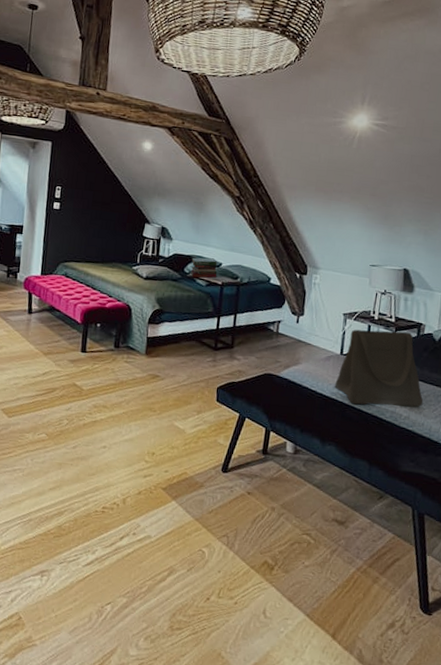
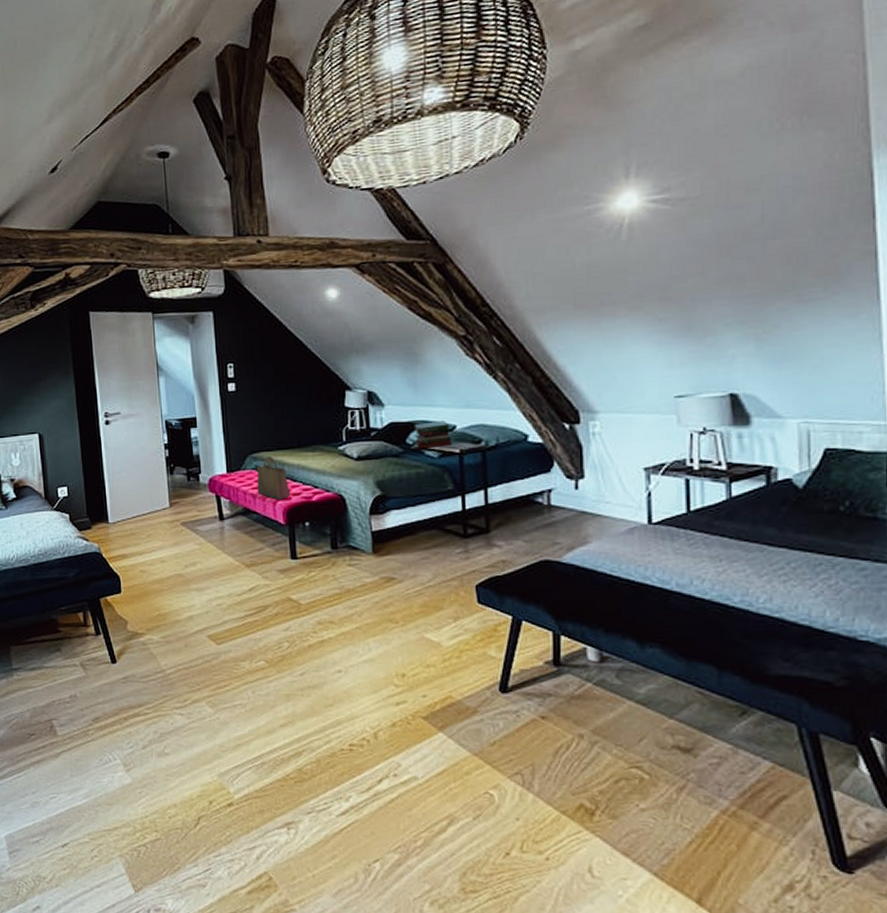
handbag: none [63,266,90,303] -> present [256,455,291,500]
tote bag: present [334,329,424,407] -> none [646,481,792,589]

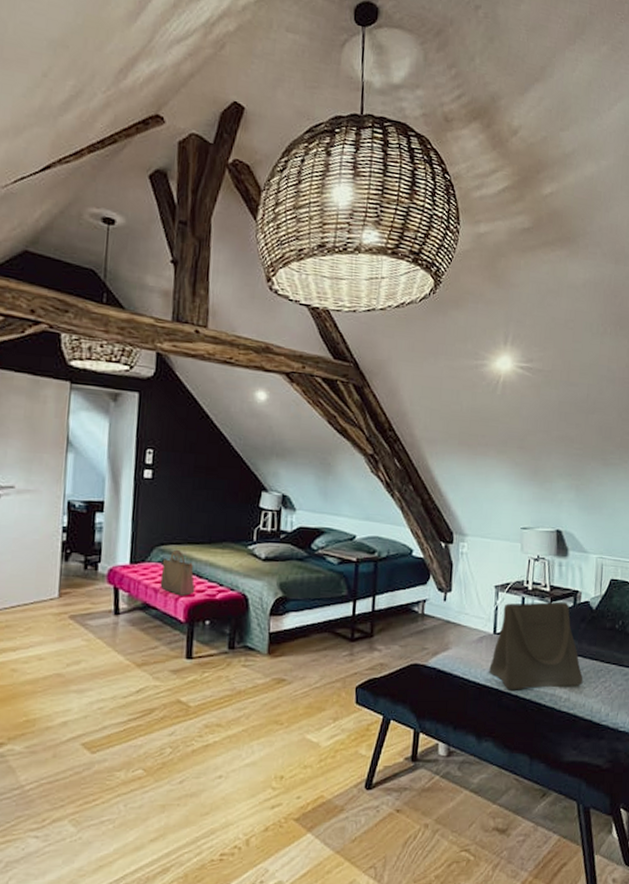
books: present [414,421,452,450] -> none [319,529,351,556]
tote bag: none [646,481,792,589] -> present [489,601,583,690]

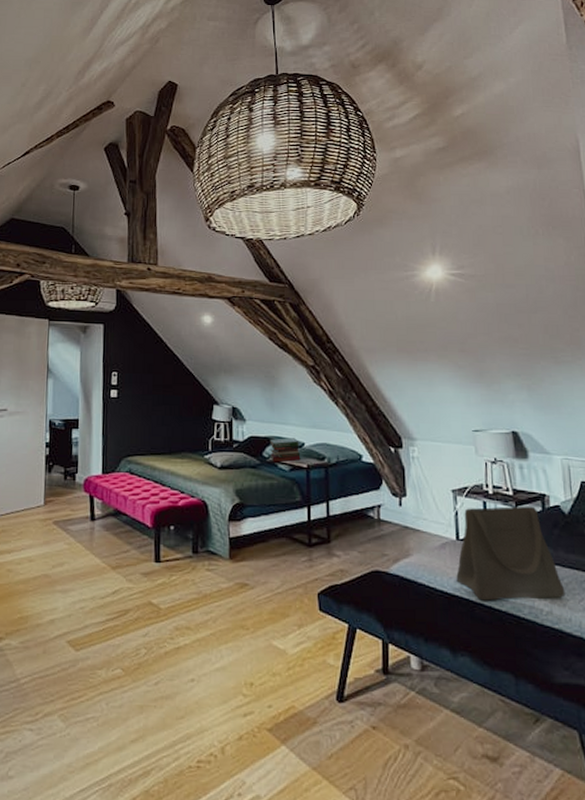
handbag: present [160,549,196,596] -> none [128,460,160,503]
books: none [319,529,351,556] -> present [270,438,301,463]

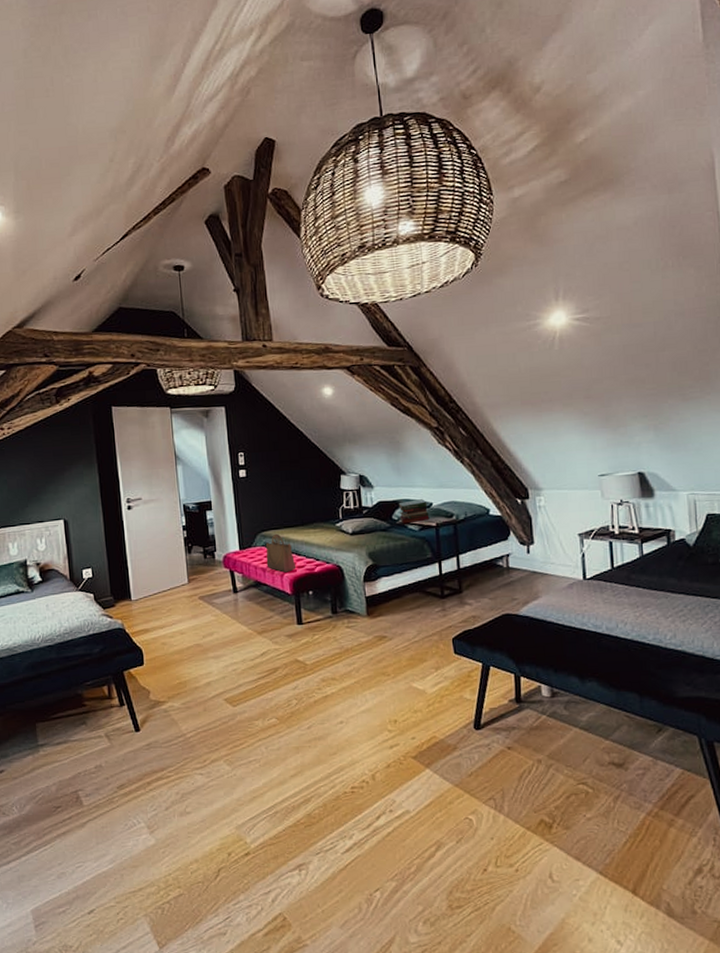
handbag: none [128,460,160,503] -> present [265,533,297,573]
tote bag: present [456,506,566,601] -> none [583,541,689,632]

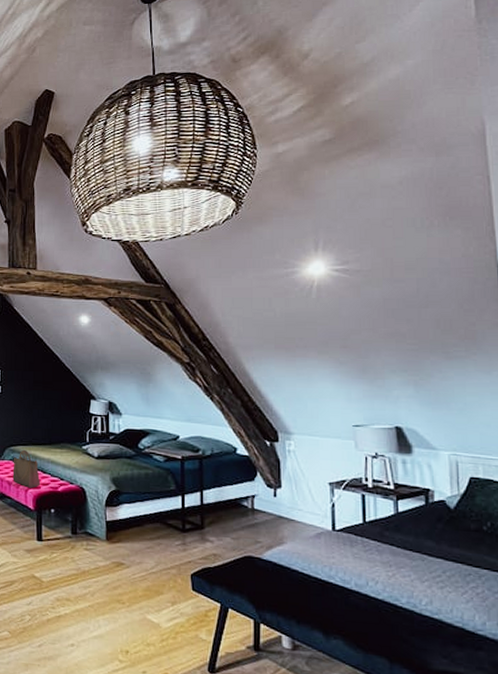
books: present [398,499,430,524] -> none [145,431,175,454]

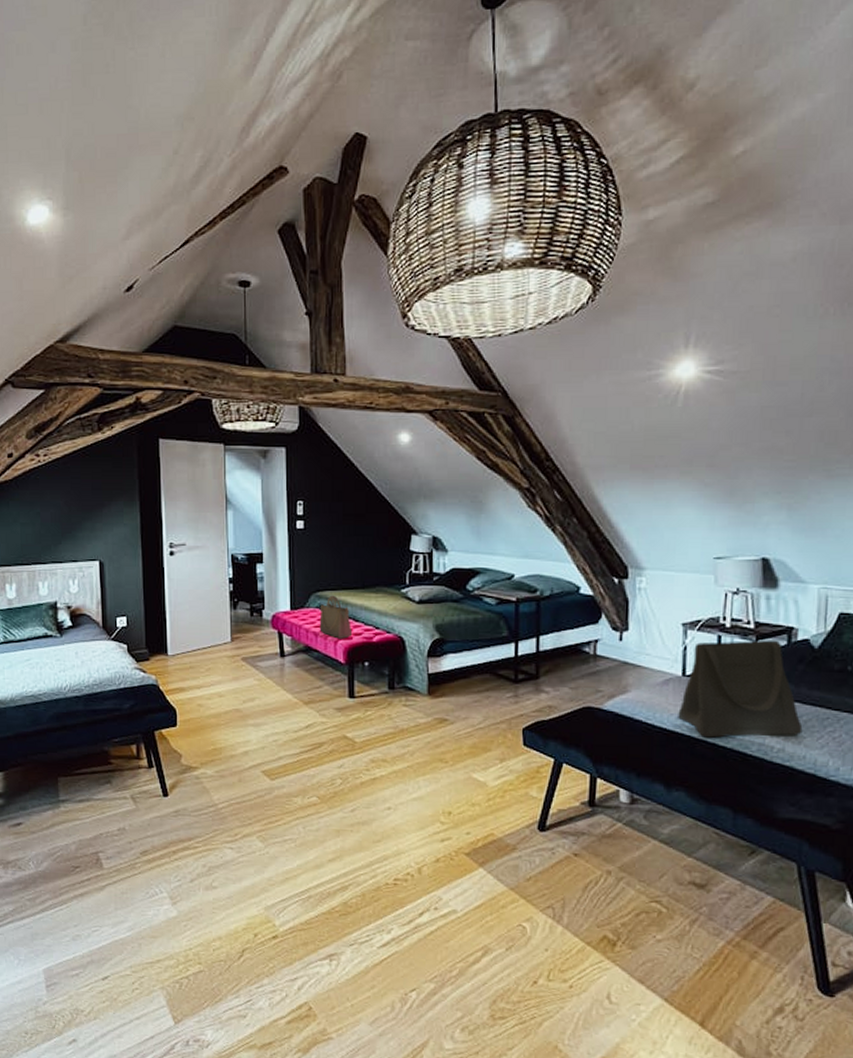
tote bag: none [331,499,447,590] -> present [678,640,803,738]

